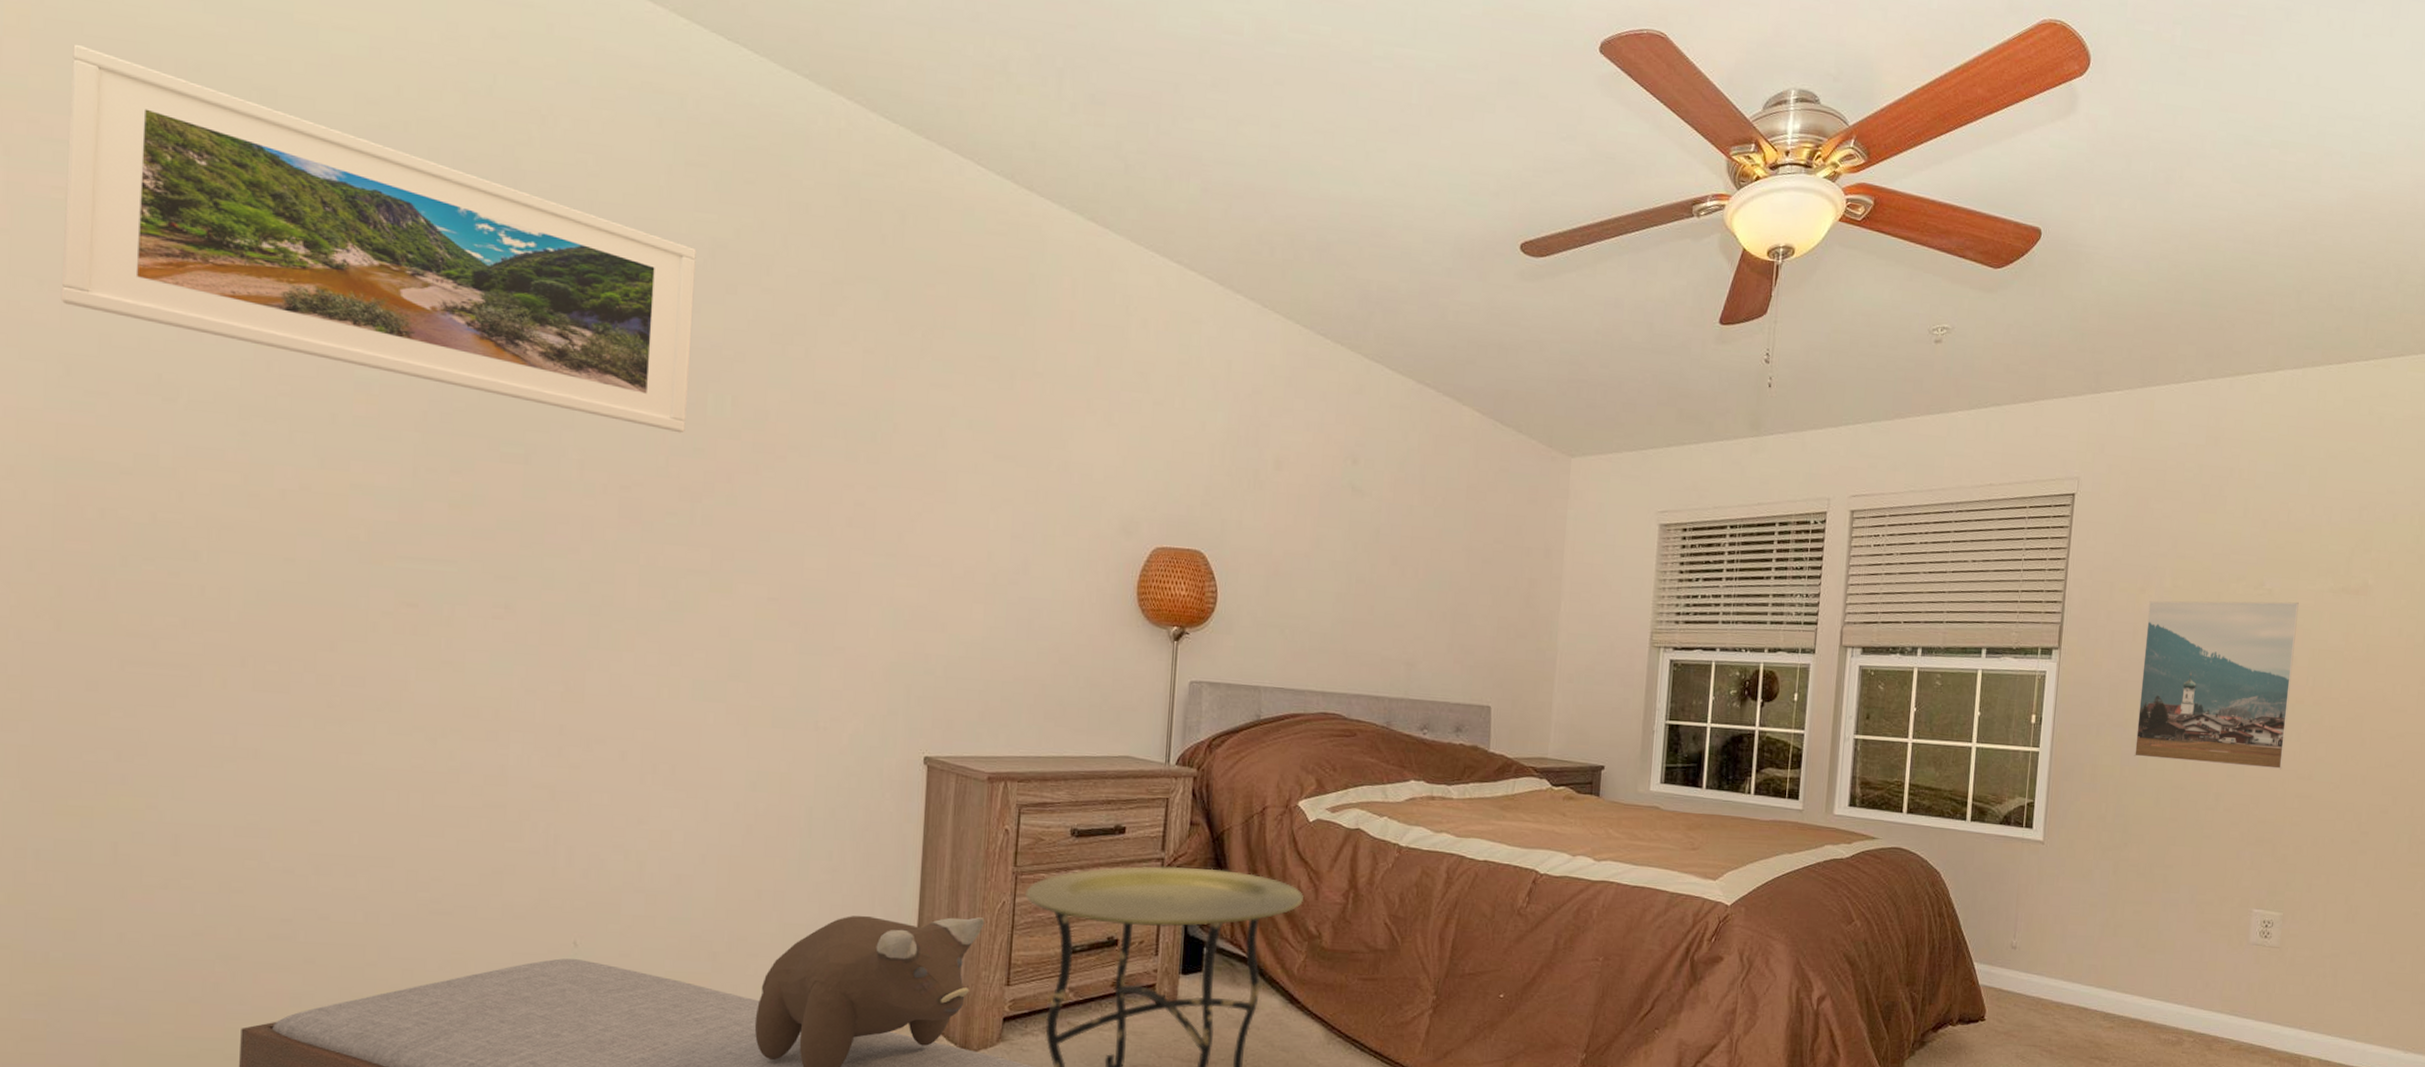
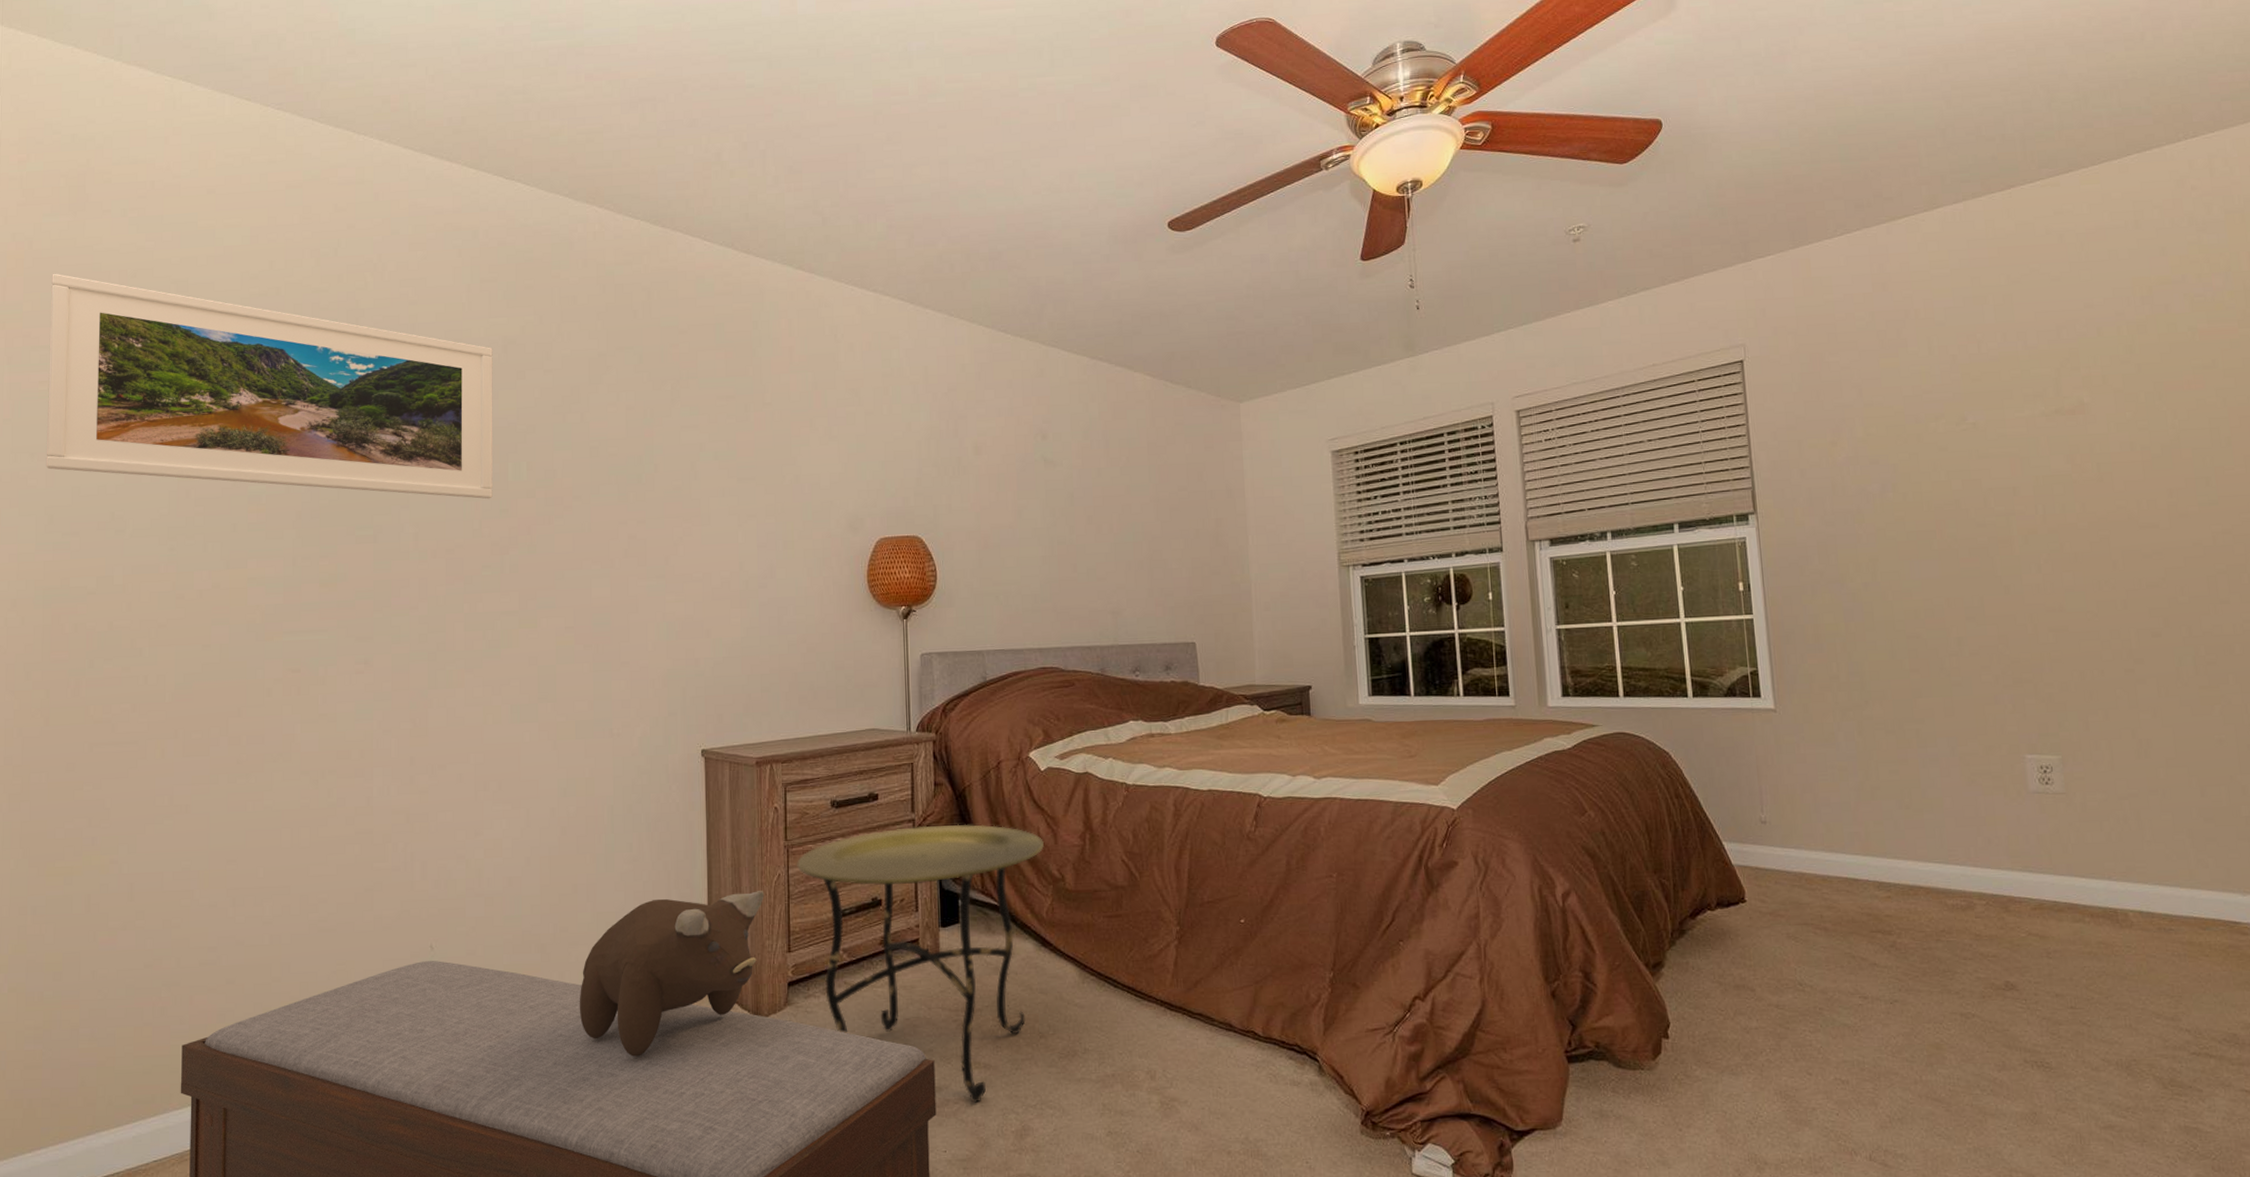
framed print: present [2133,600,2299,770] -> none [1843,432,2027,611]

